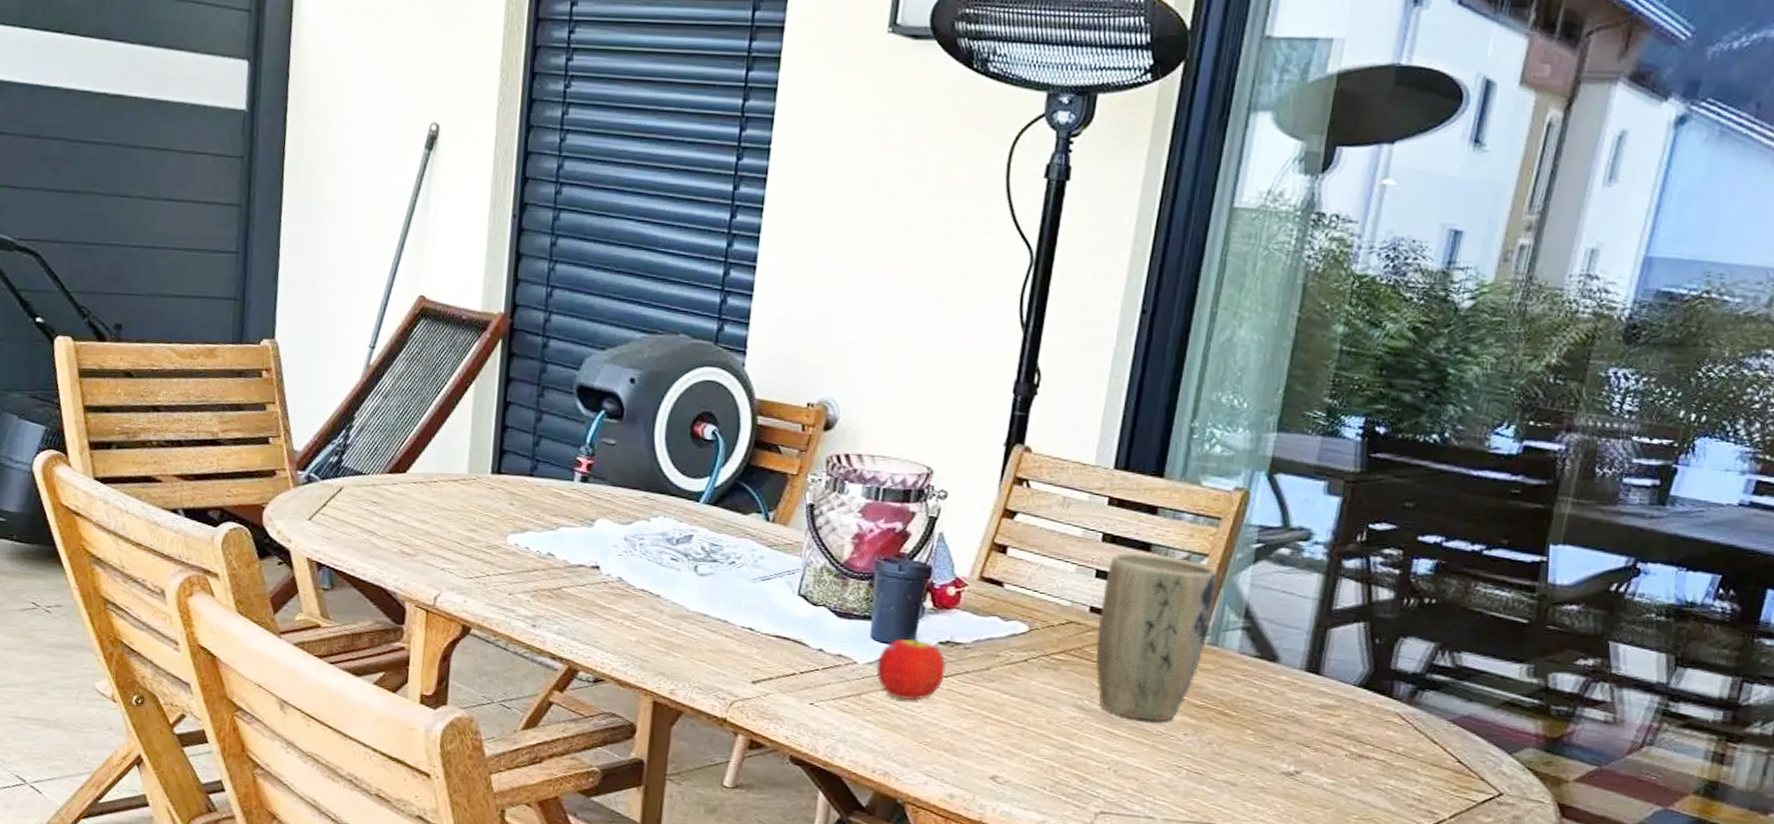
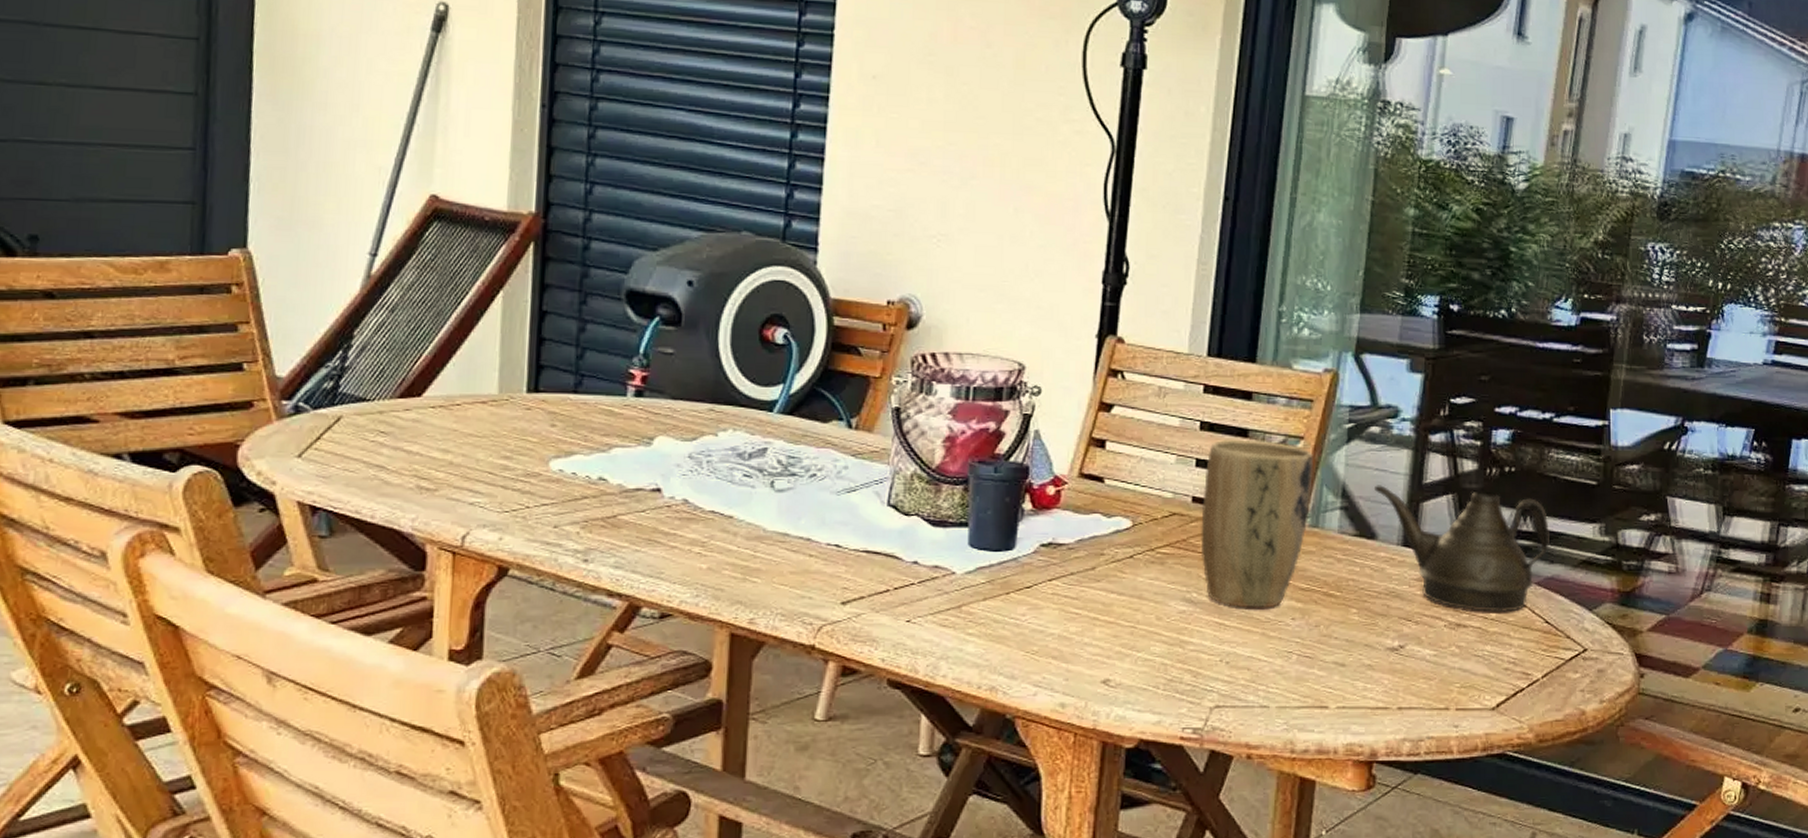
fruit: present [876,635,946,701] -> none [976,539,1049,609]
teapot: none [1279,607,1470,748] -> present [1373,485,1549,613]

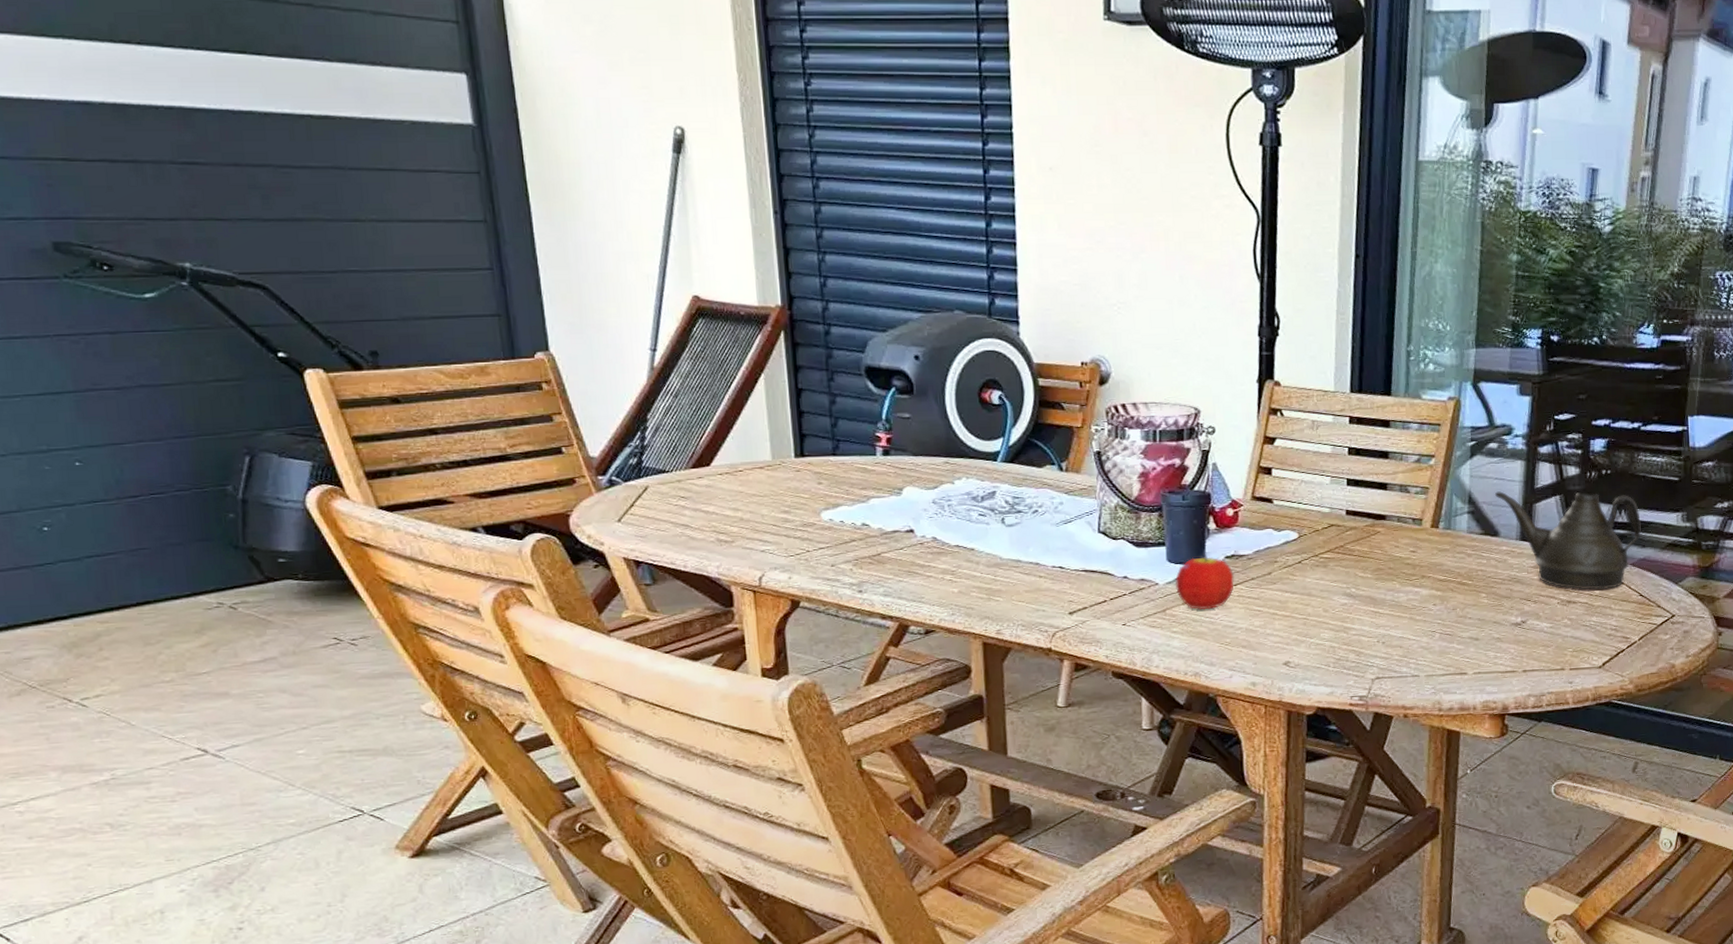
fruit: none [976,539,1049,609] -> present [1175,553,1234,610]
plant pot: present [1201,440,1314,608] -> none [1354,461,1444,598]

